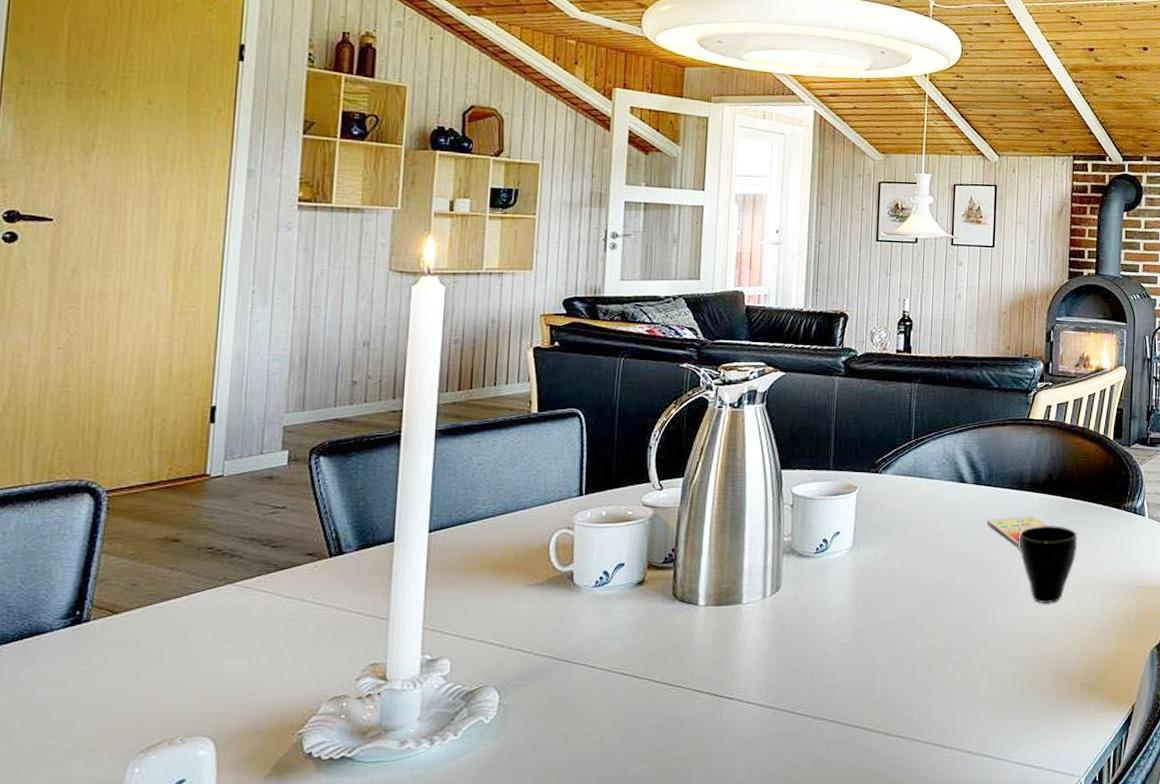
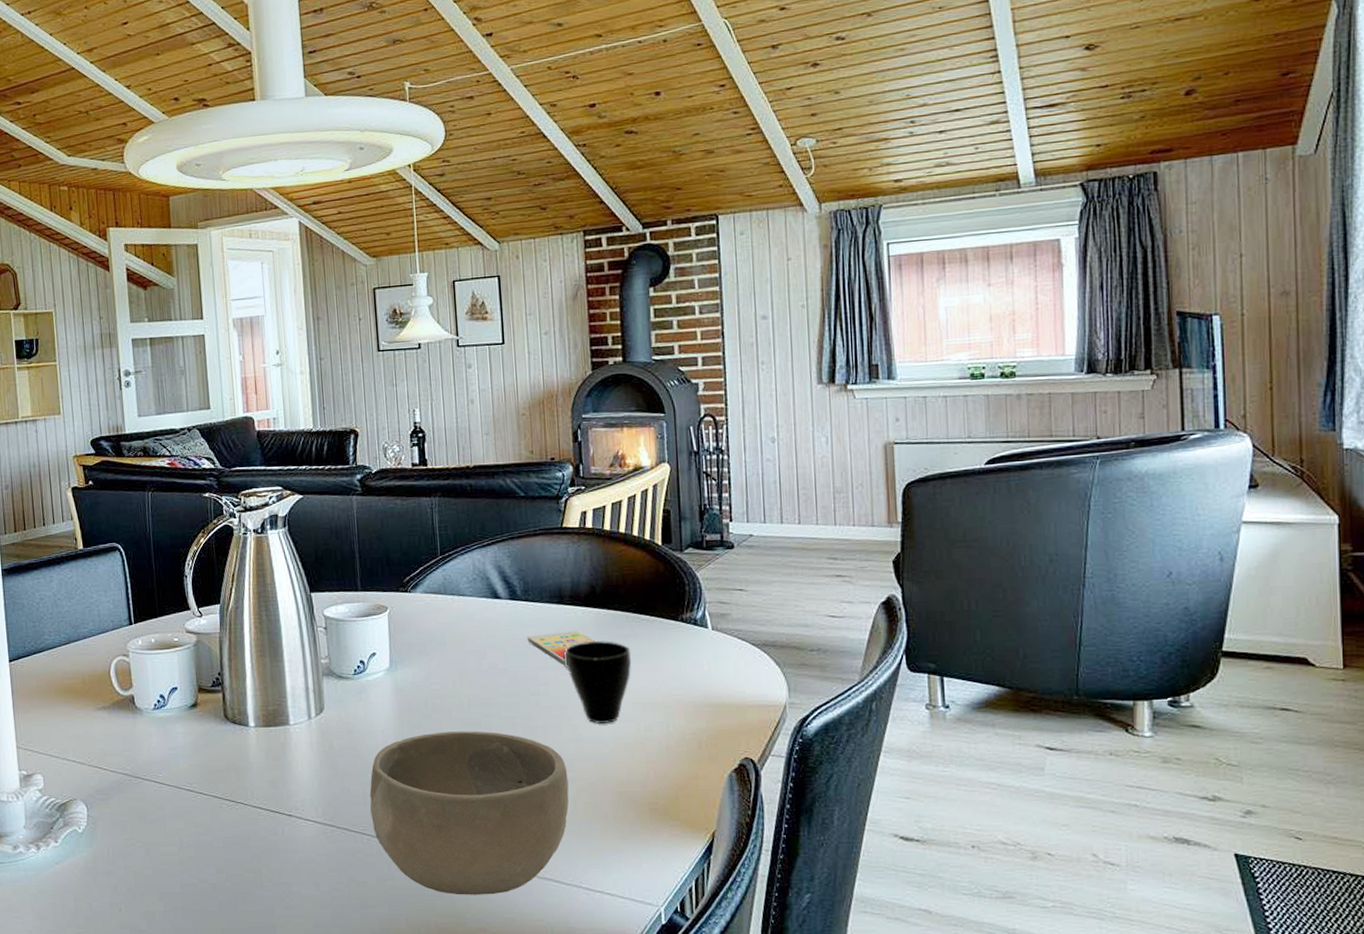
bowl: none [816,610,1010,775] -> present [369,731,569,895]

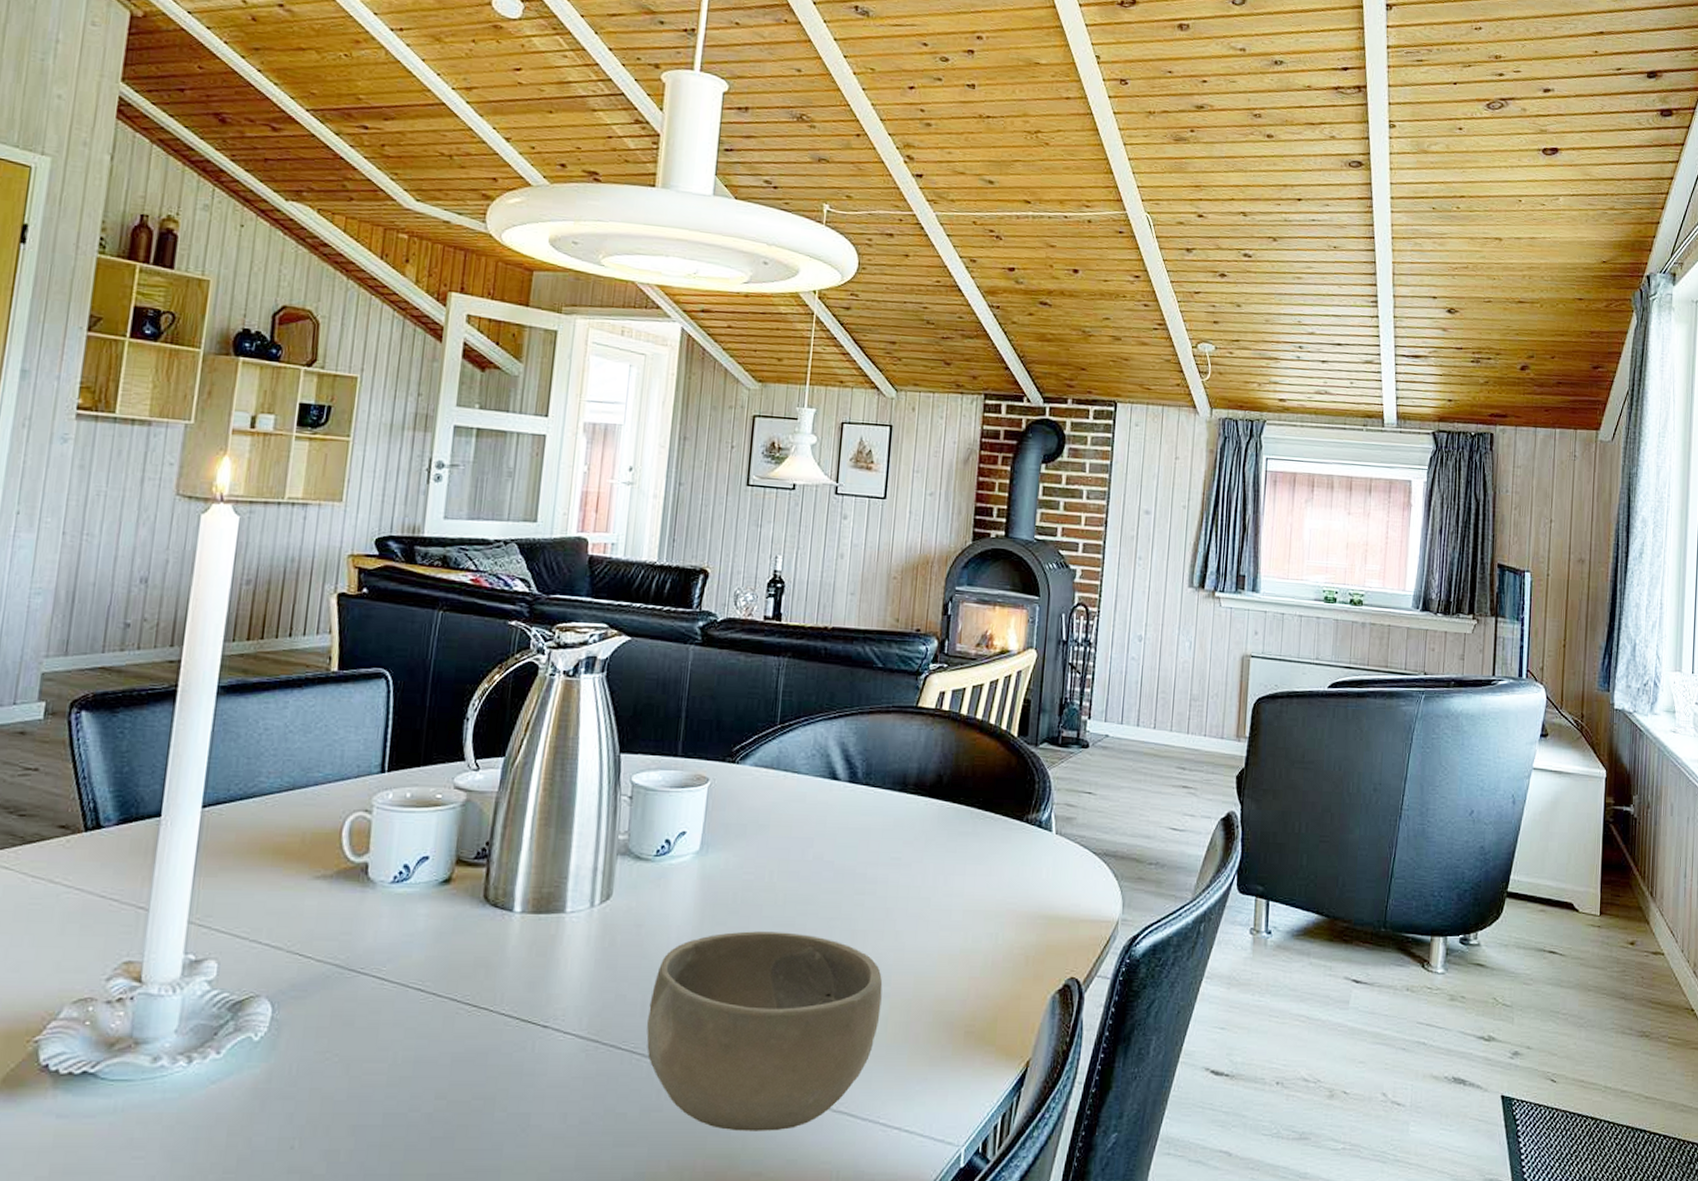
smartphone: present [527,630,596,667] -> none [861,823,935,864]
cup: present [563,641,632,724] -> none [897,837,970,931]

